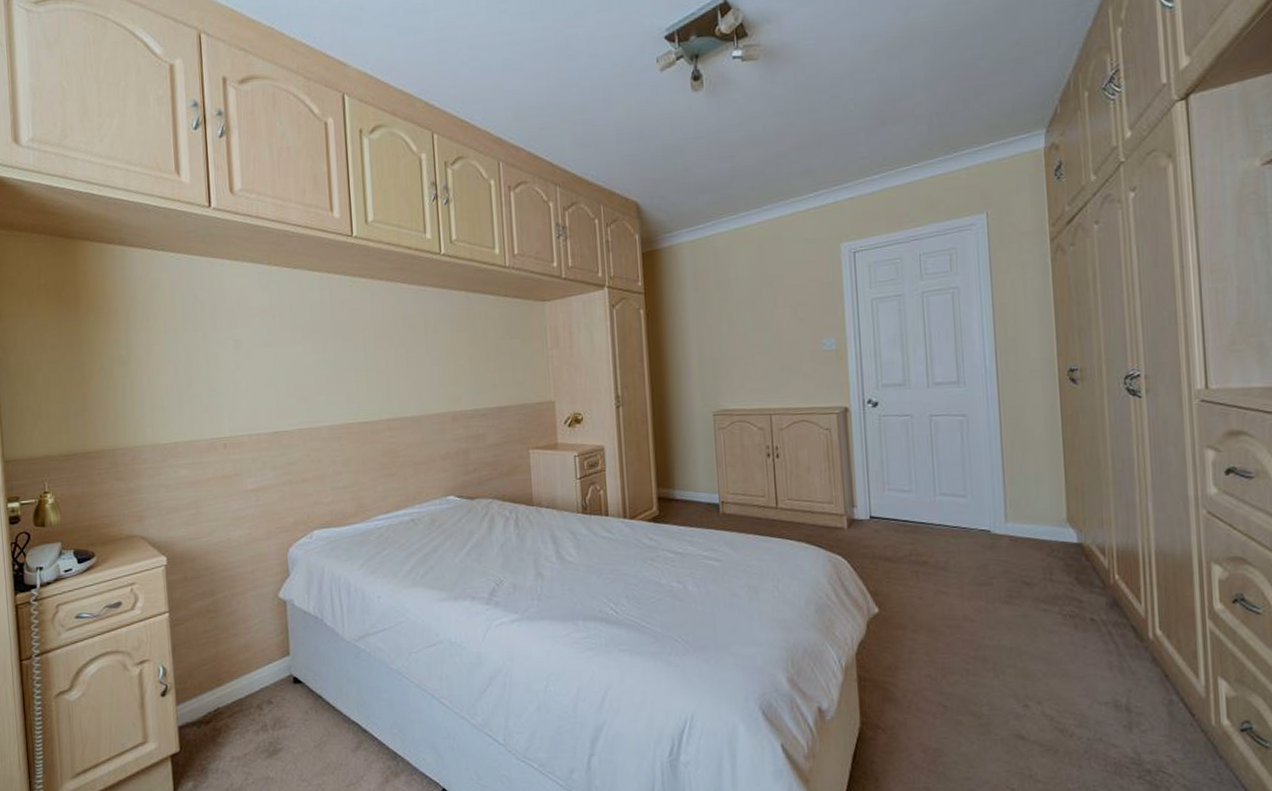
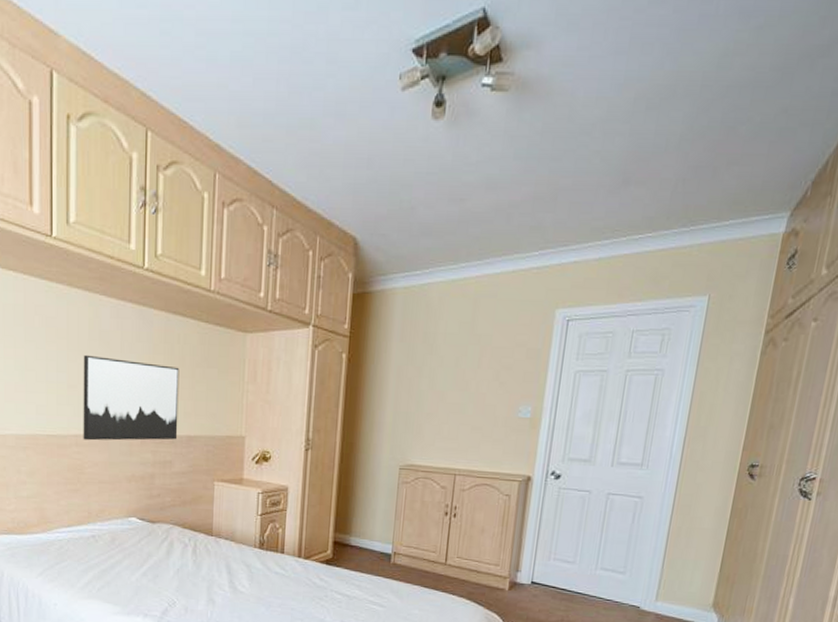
wall art: none [389,340,488,424] -> present [83,354,180,441]

